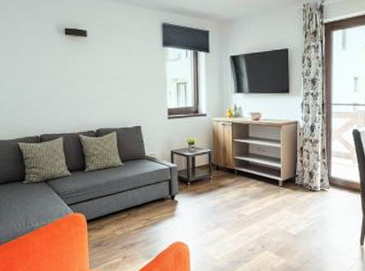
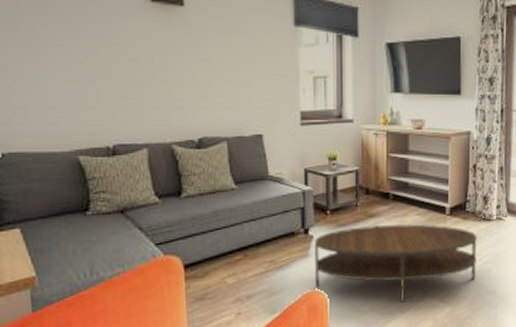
coffee table: none [179,192,305,254] -> present [315,223,477,303]

